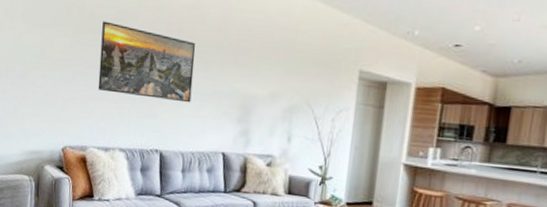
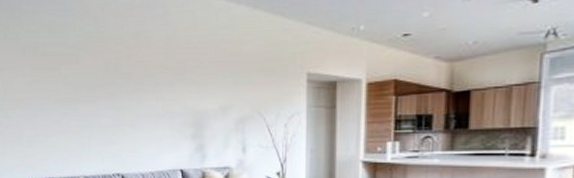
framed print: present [98,21,196,103] -> none [56,58,145,126]

